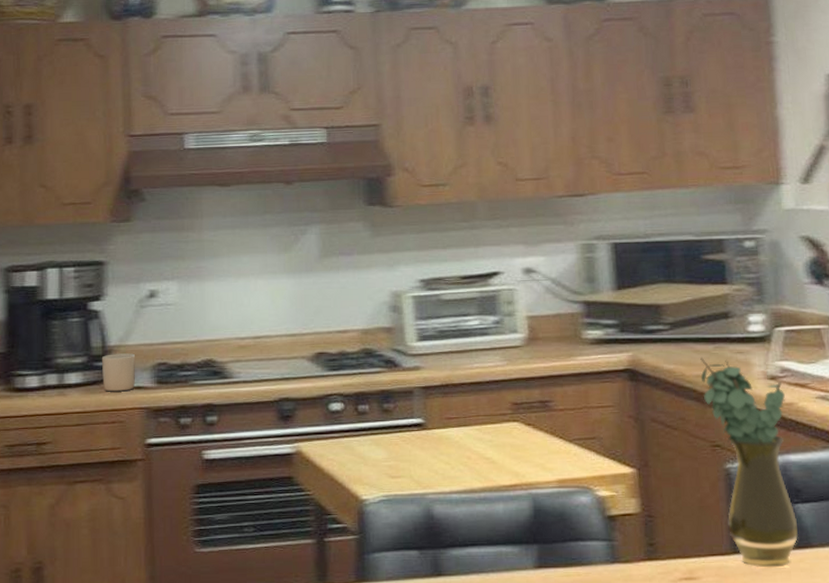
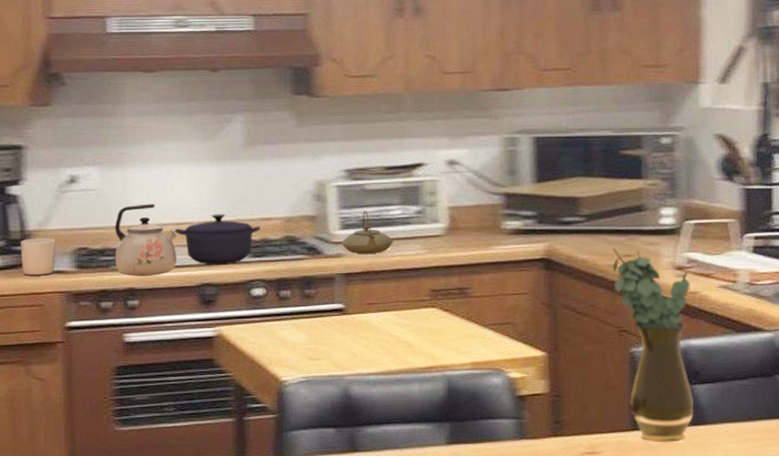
kettle: none [193,317,255,392] -> present [114,203,177,276]
cooking pot: none [252,327,337,378] -> present [175,214,260,264]
teapot: none [419,322,472,366] -> present [342,211,393,254]

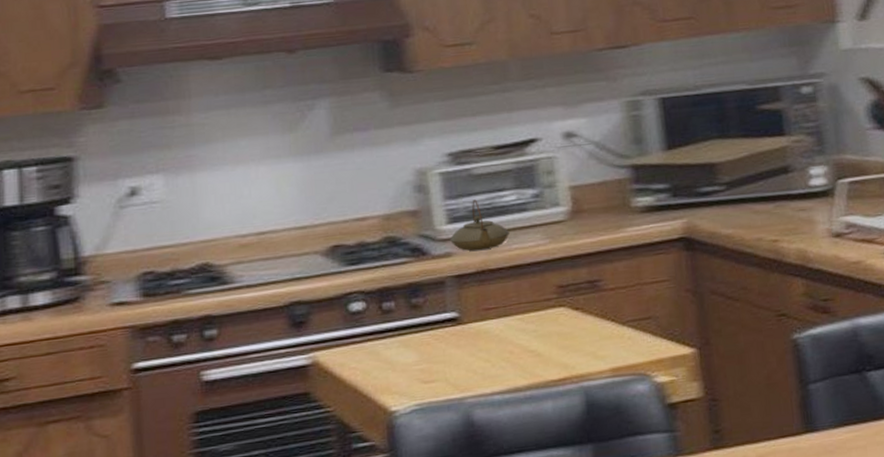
mug: present [20,238,56,276] -> none [74,263,117,312]
kettle: present [114,203,177,276] -> none [184,212,260,301]
cooking pot: present [175,214,260,264] -> none [256,217,355,279]
vase: present [612,247,695,443] -> none [760,217,873,446]

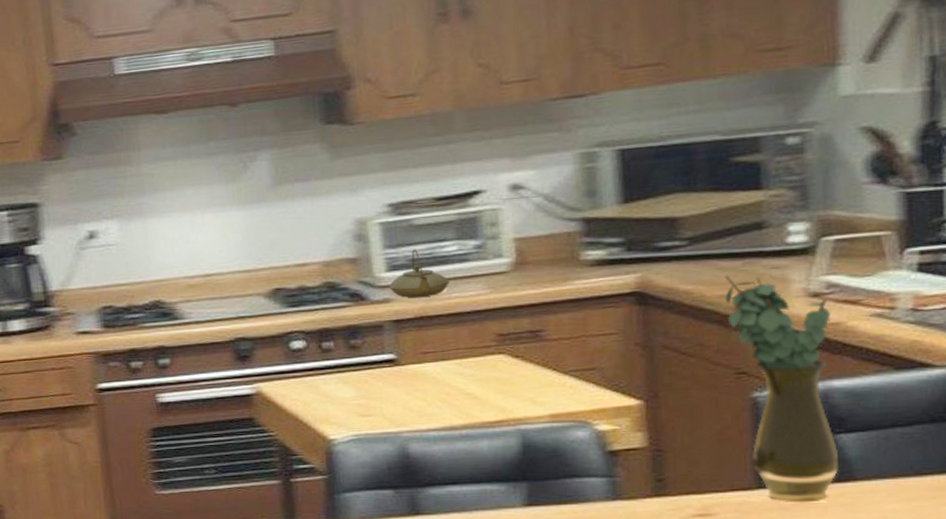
vase: none [760,217,873,446] -> present [724,274,840,503]

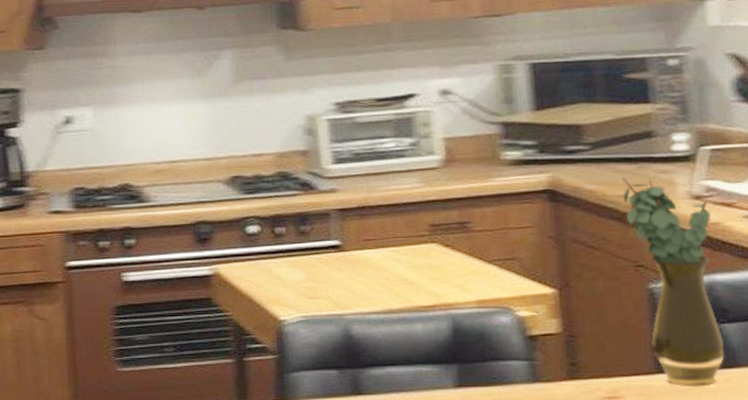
teapot: present [389,249,450,298] -> none [335,144,388,188]

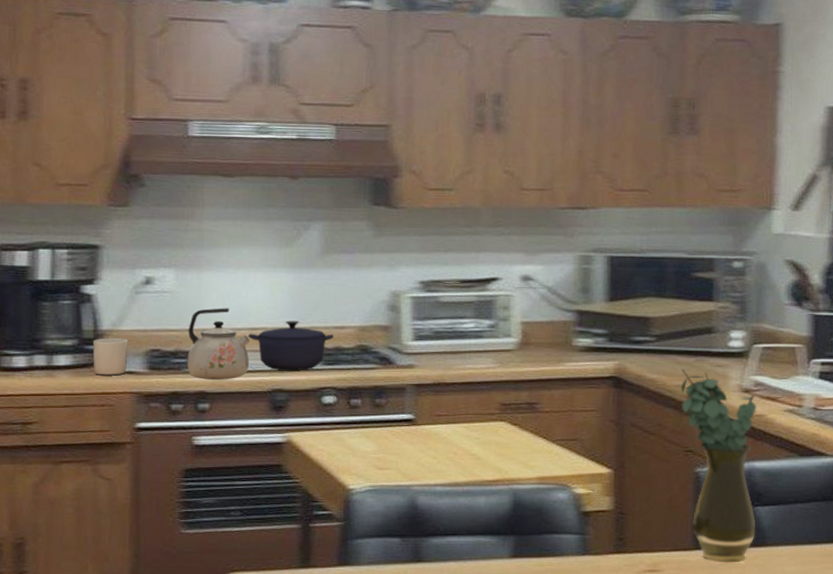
mug: none [20,178,54,216] -> present [92,338,129,376]
kettle: none [109,142,172,215] -> present [187,308,250,380]
cooking pot: none [168,151,252,202] -> present [248,320,334,370]

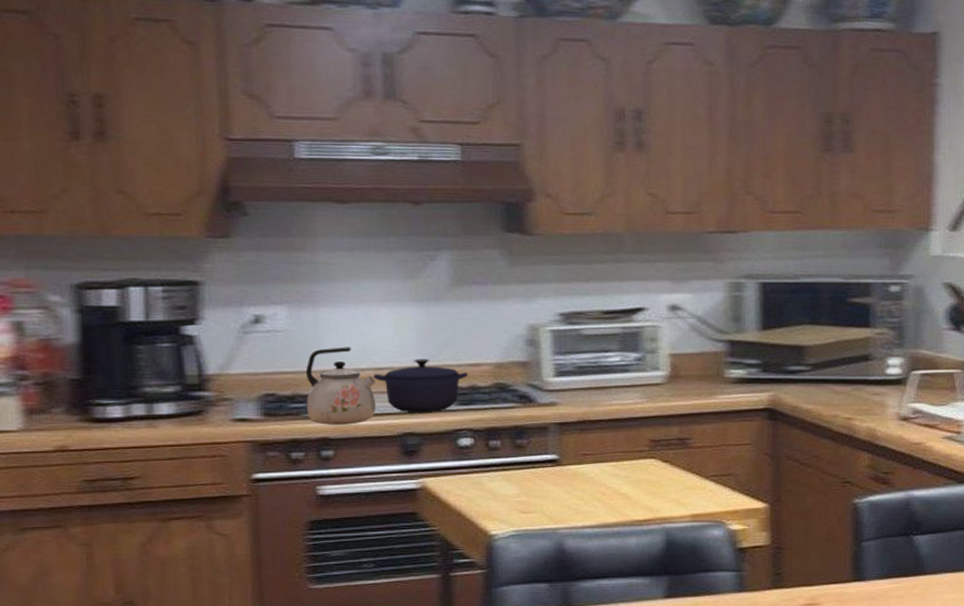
mug: present [92,338,129,376] -> none [198,383,239,424]
vase: present [680,368,756,563] -> none [837,397,915,594]

